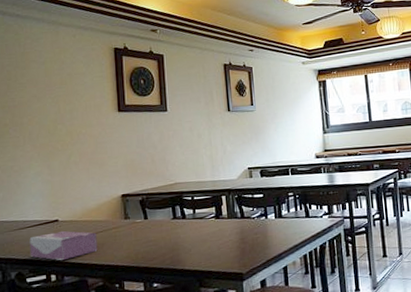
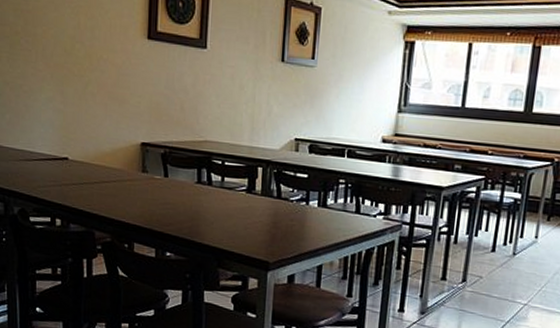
tissue box: present [29,231,98,261] -> none [35,171,109,206]

